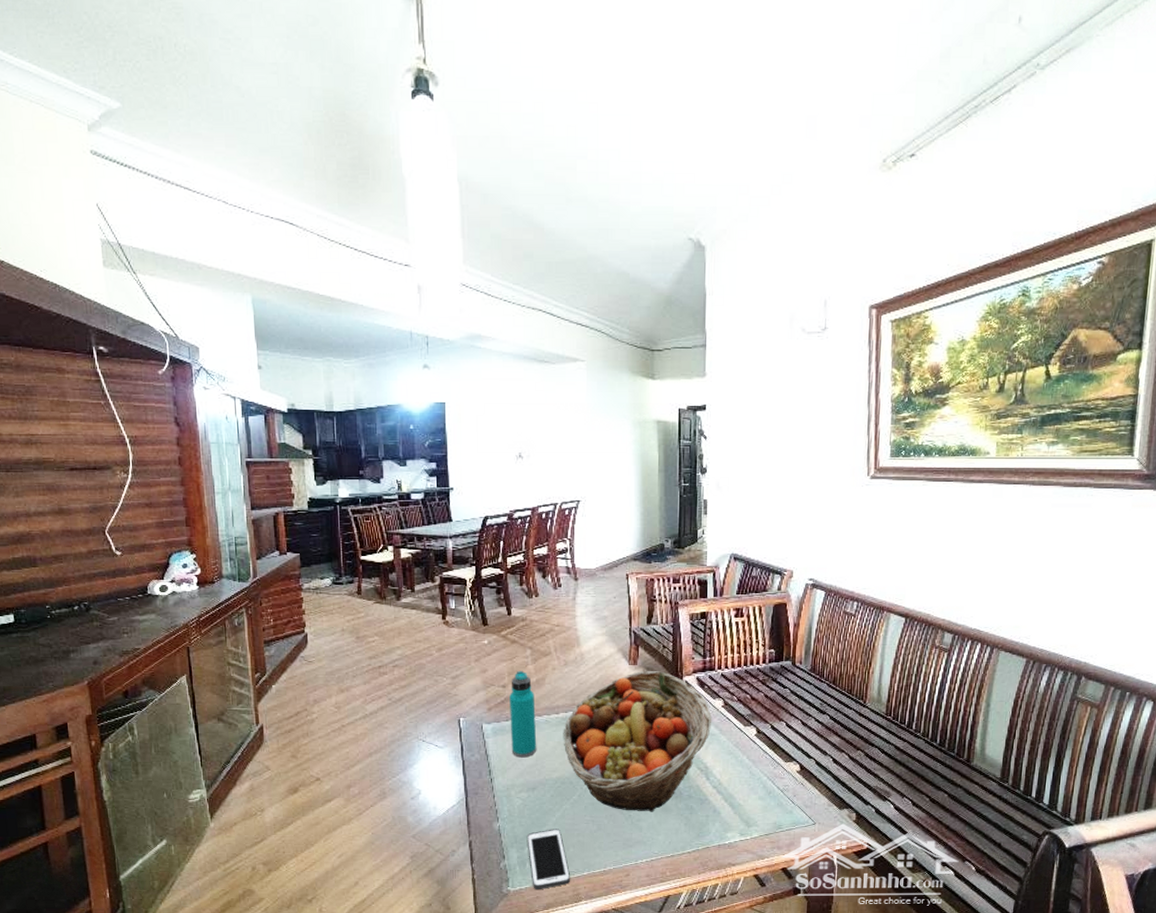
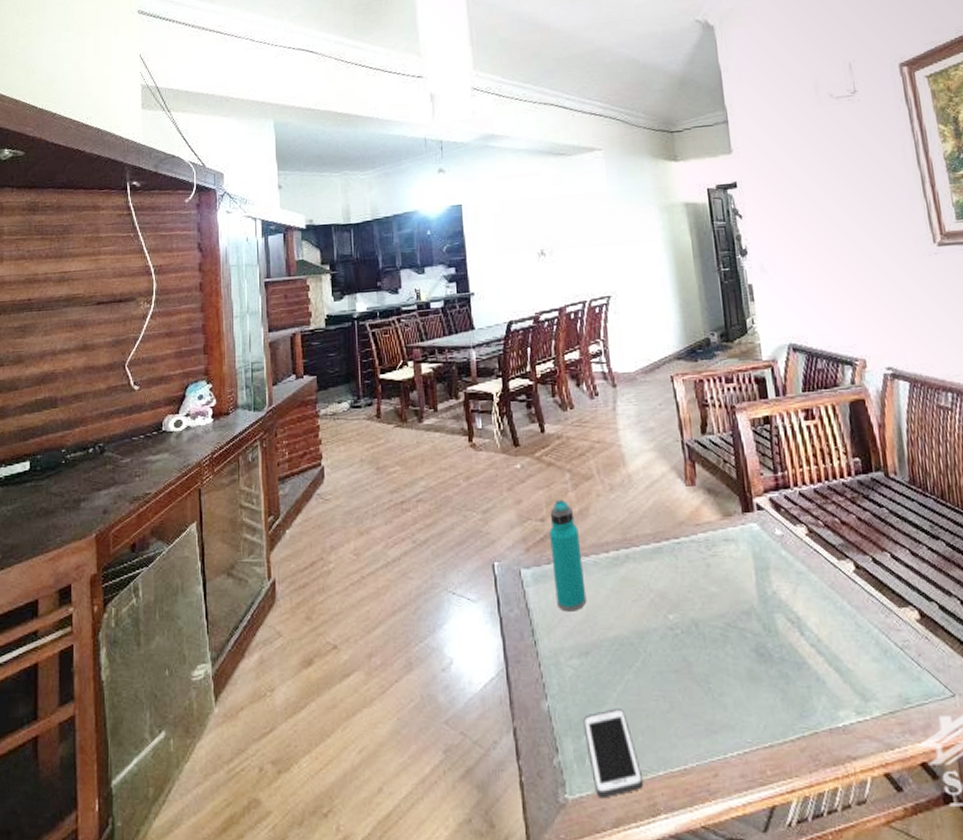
fruit basket: present [563,670,712,812] -> none [615,491,797,683]

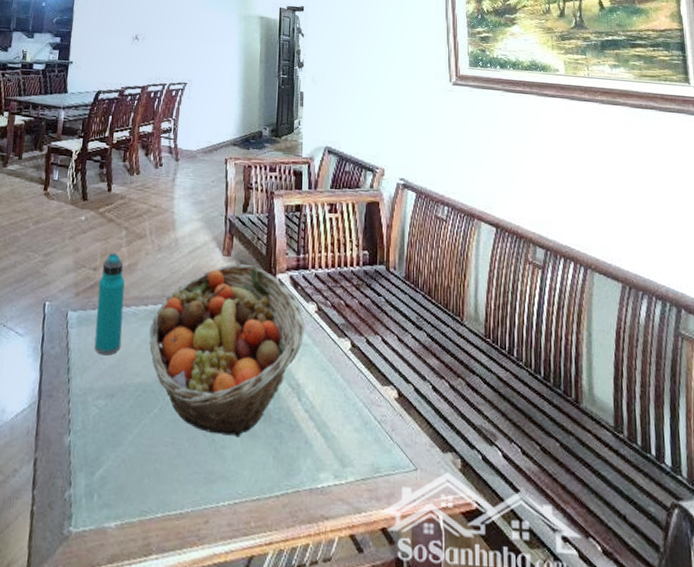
cell phone: present [583,708,643,799] -> none [98,450,142,535]
fruit basket: none [615,491,797,683] -> present [149,263,305,438]

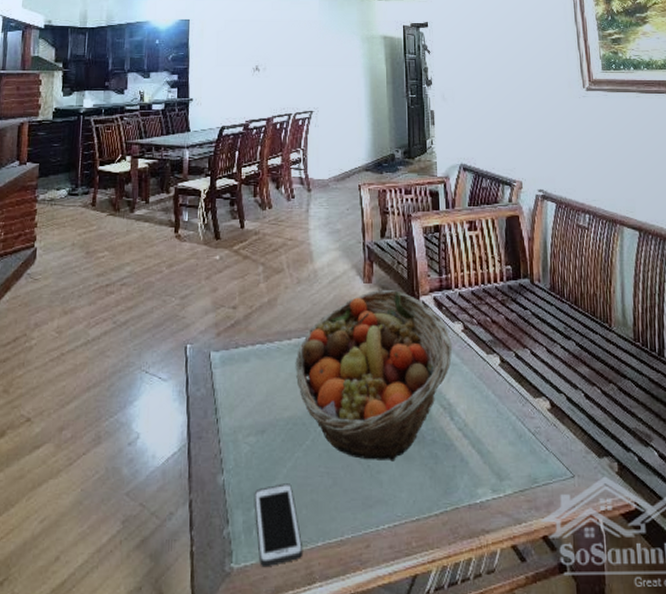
water bottle: present [94,252,125,356] -> none [239,289,268,393]
cell phone: none [98,450,142,535] -> present [254,483,302,568]

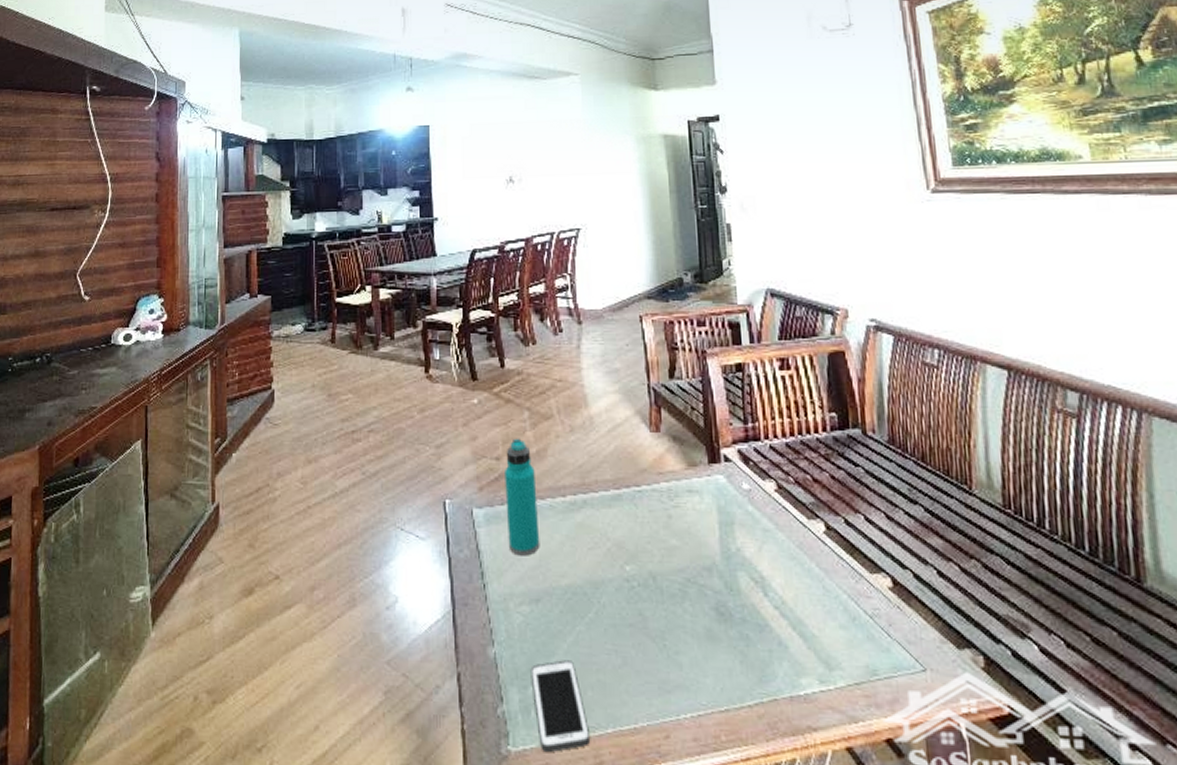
water bottle: none [239,289,268,393] -> present [505,438,540,556]
fruit basket: present [295,289,453,462] -> none [571,439,764,642]

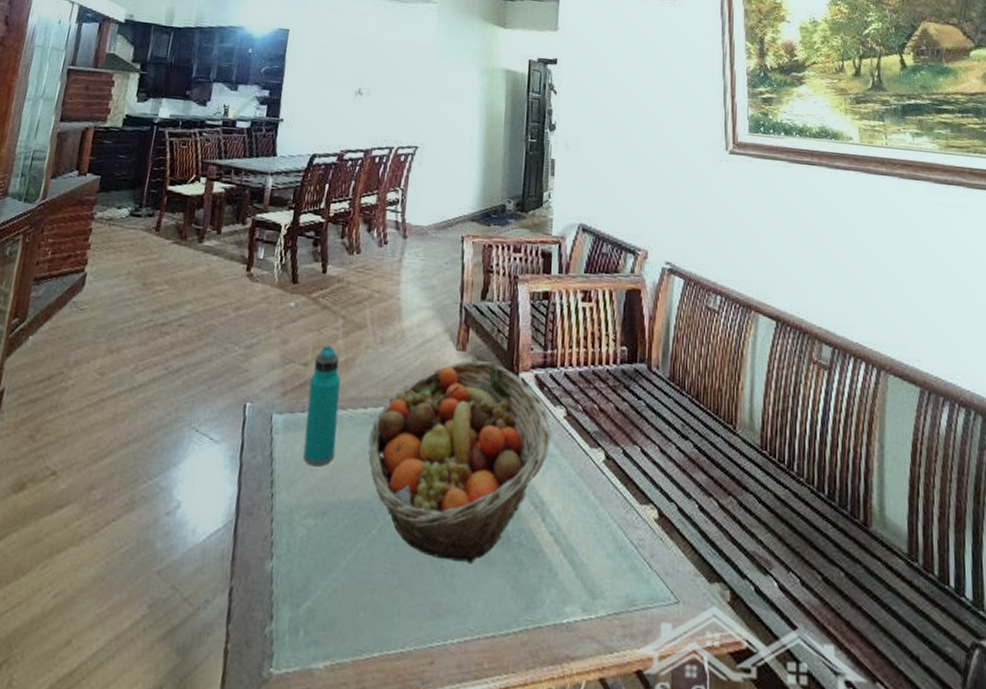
cell phone: present [530,660,590,753] -> none [303,578,356,677]
fruit basket: none [571,439,764,642] -> present [368,359,552,564]

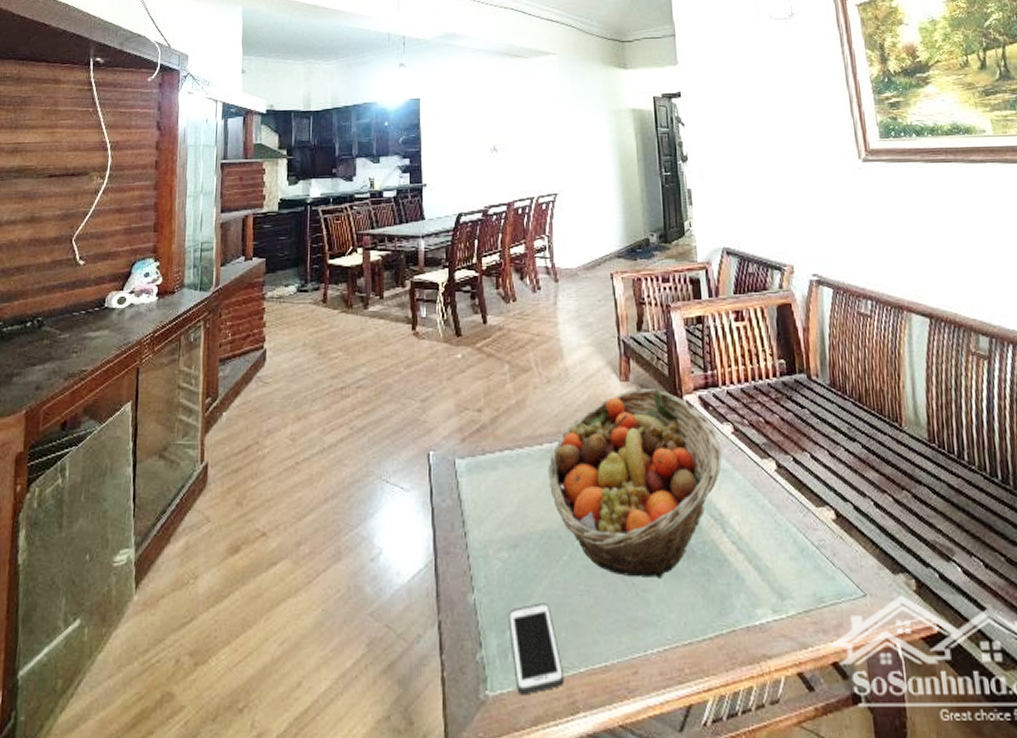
water bottle: present [303,345,341,467] -> none [486,390,518,503]
cell phone: none [303,578,356,677] -> present [508,603,563,696]

